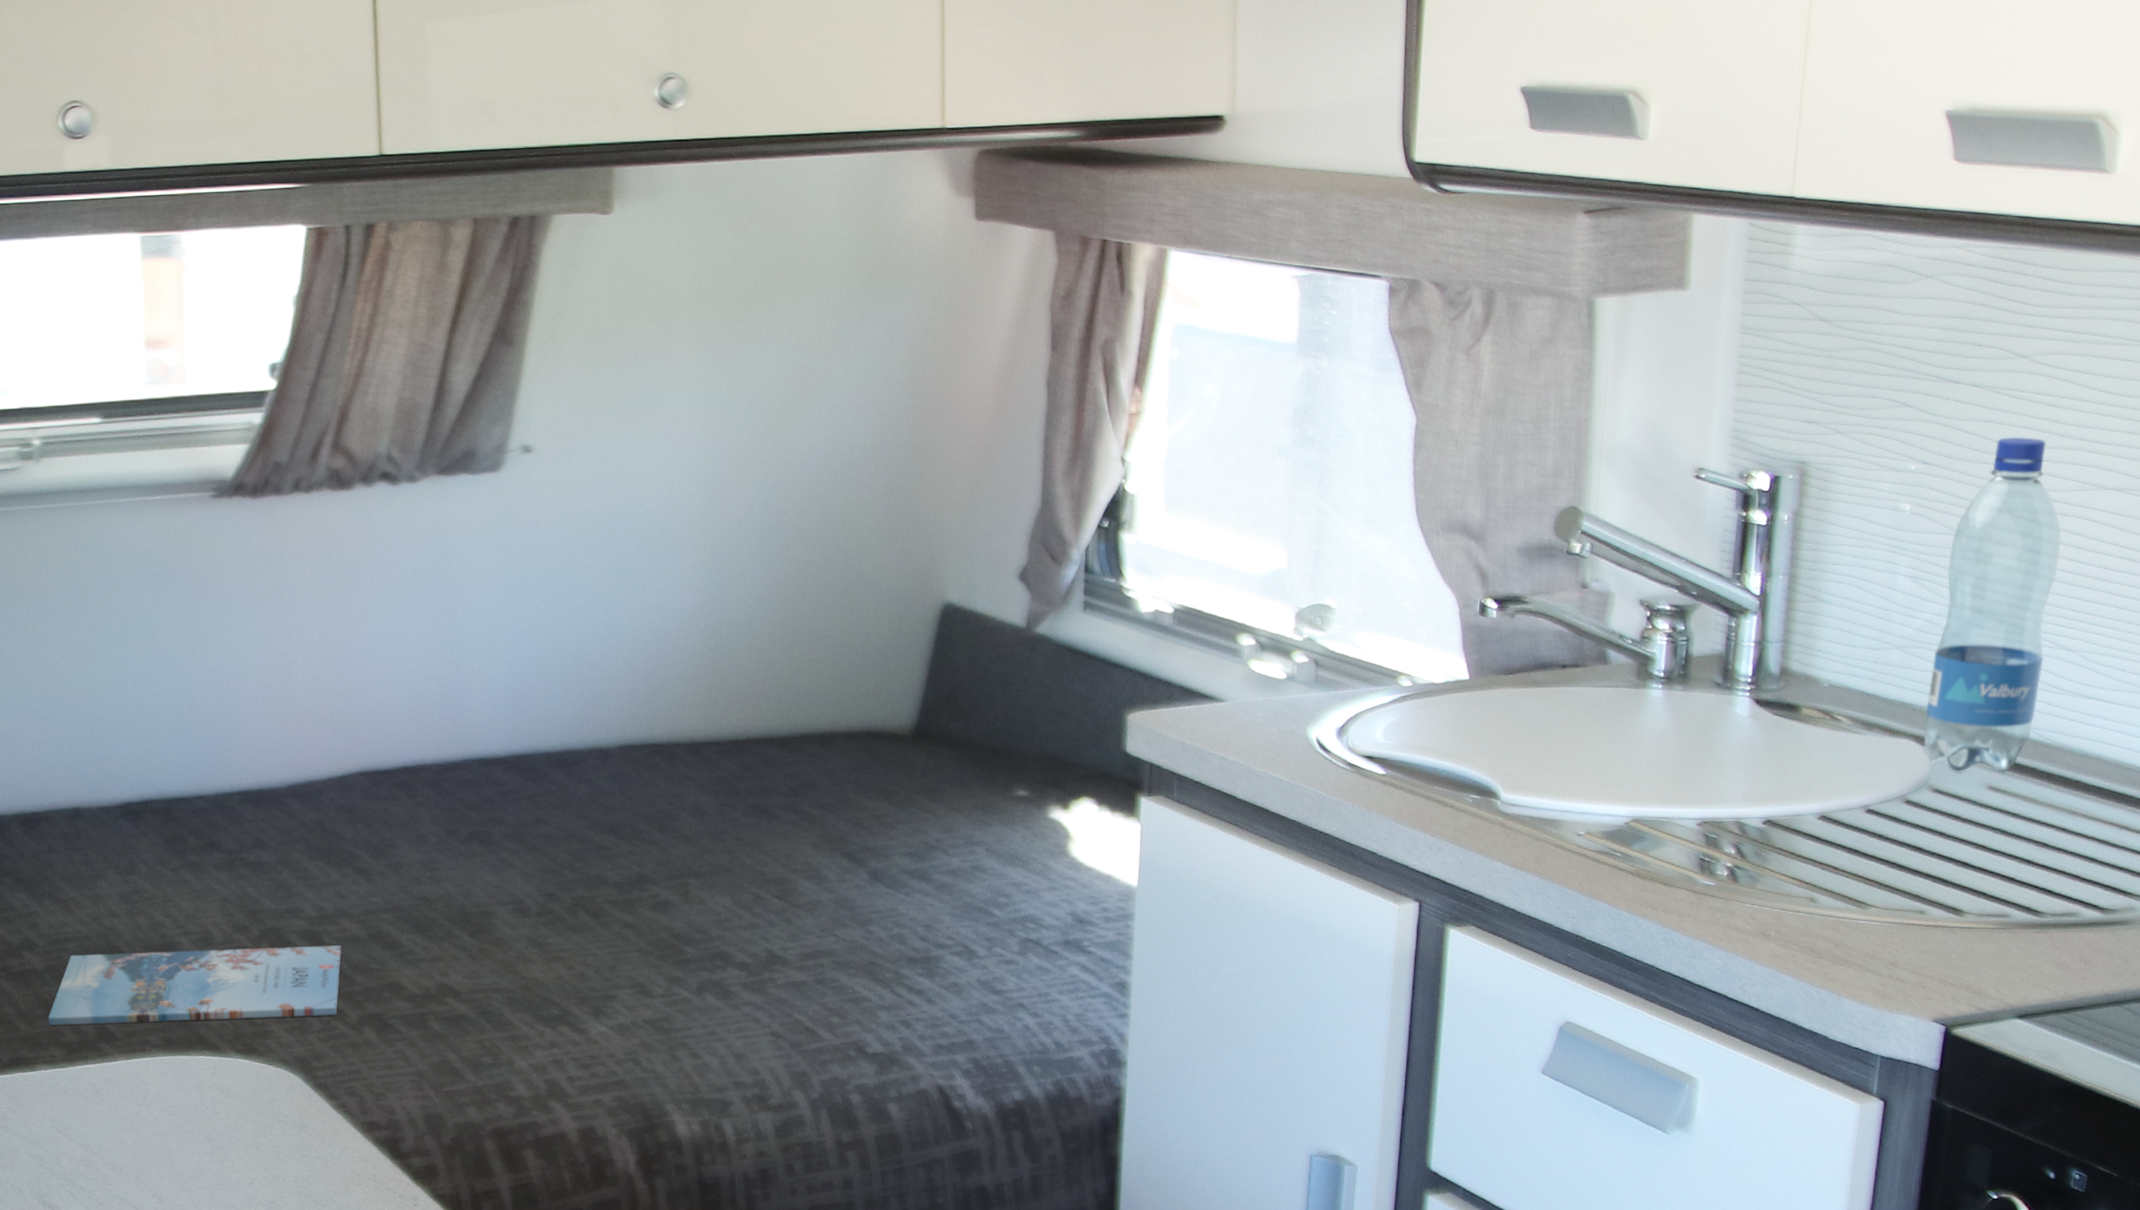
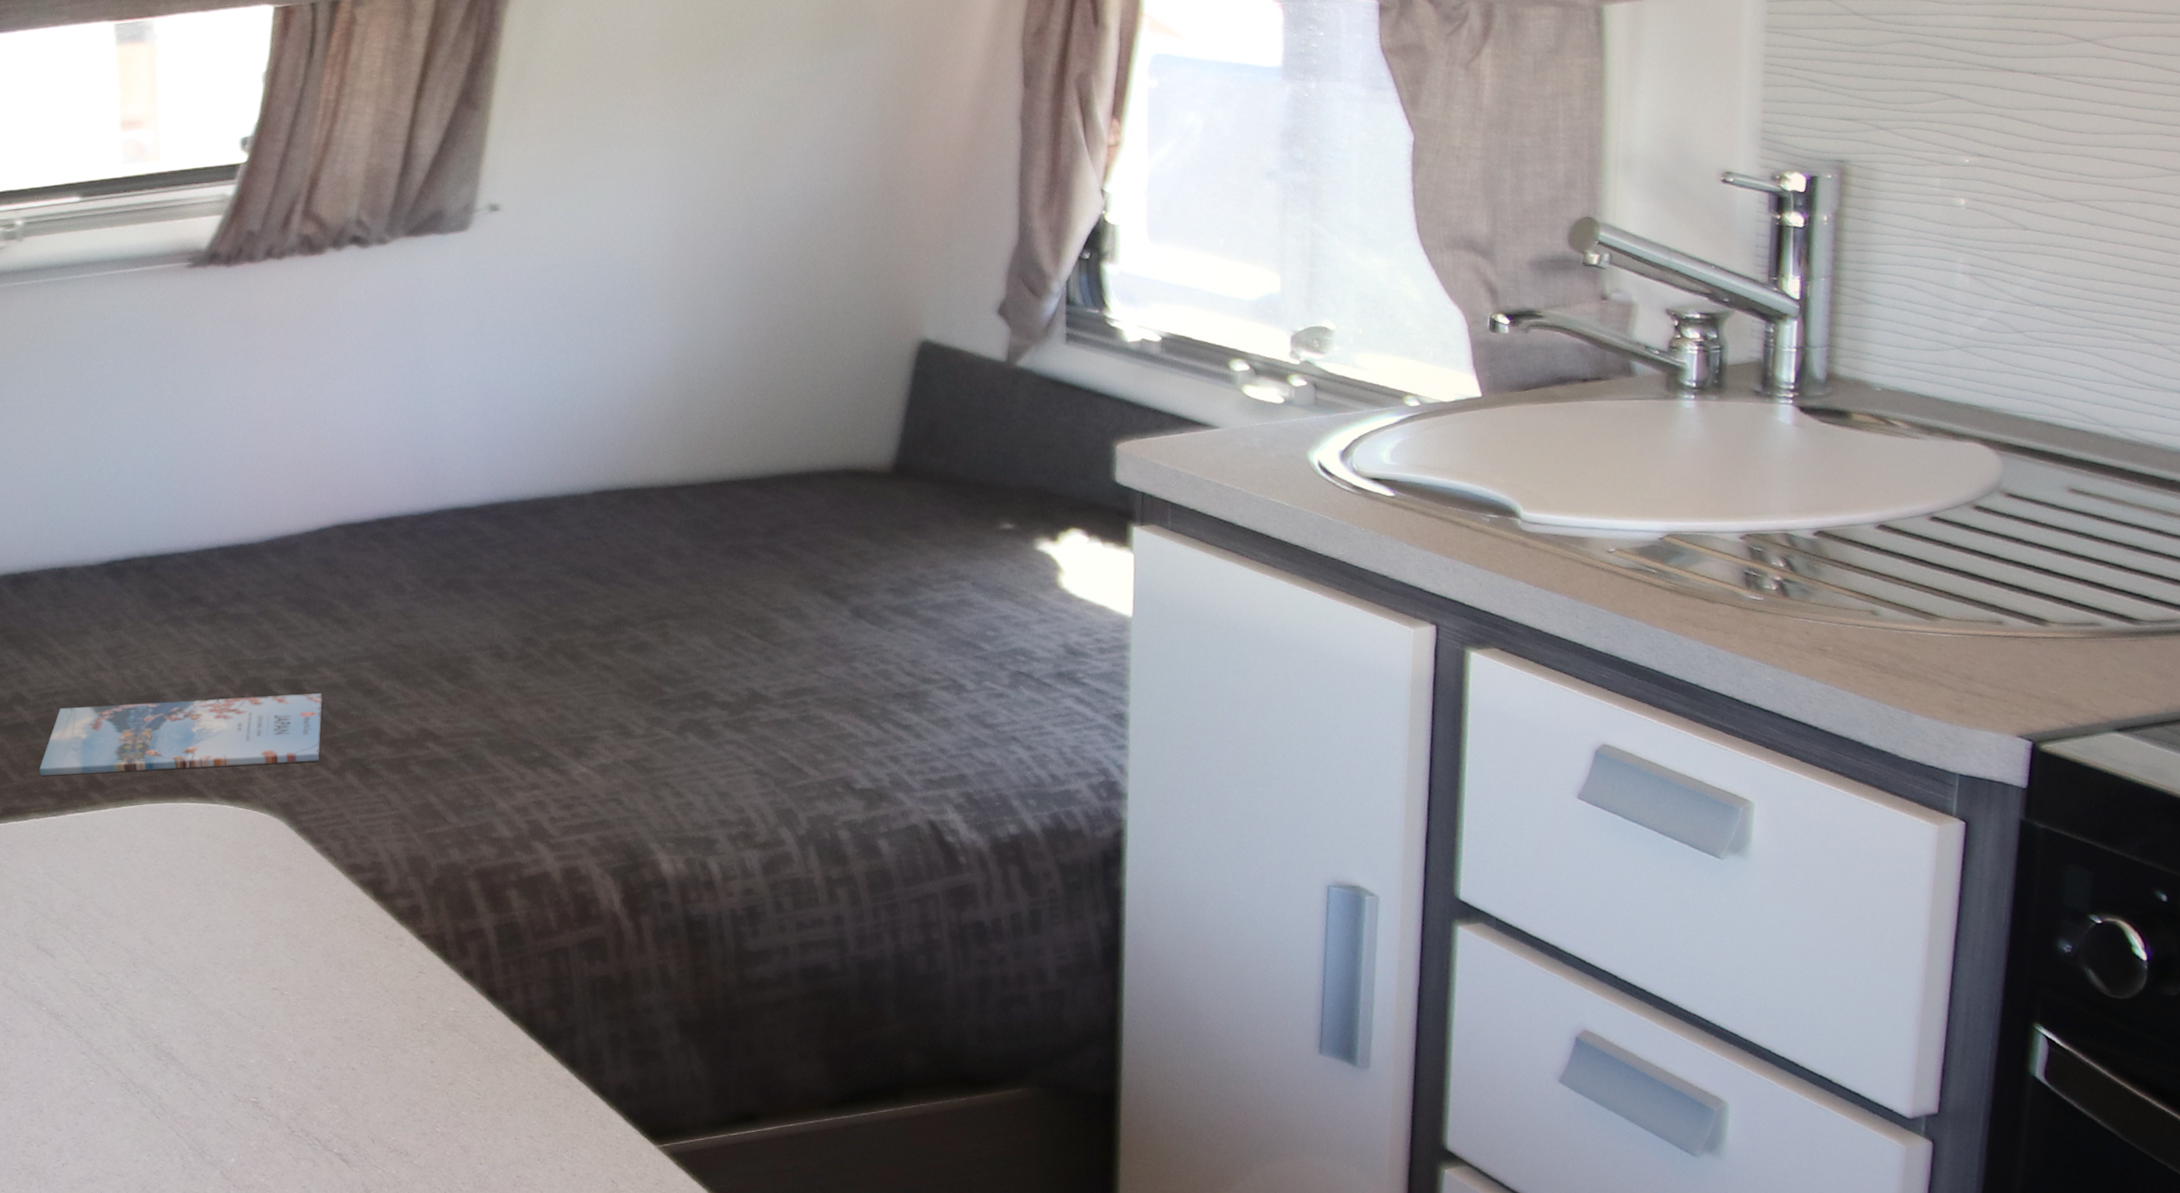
bottle: present [1923,436,2061,772] -> none [1992,123,2141,474]

